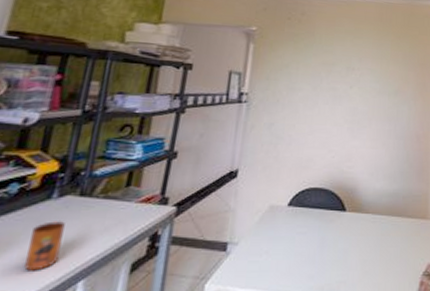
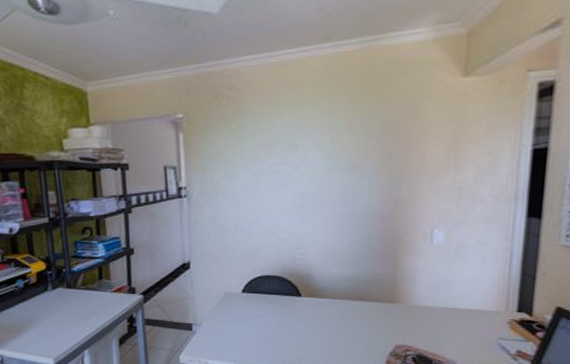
mug: present [24,221,65,271] -> none [42,307,66,342]

